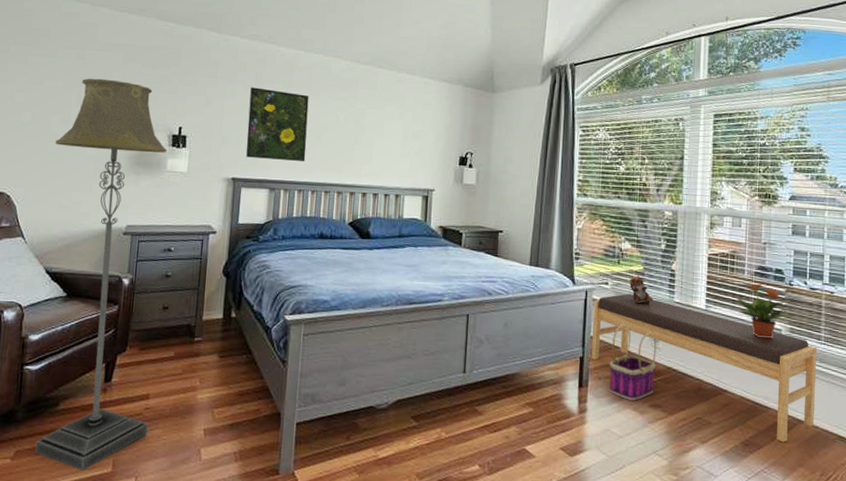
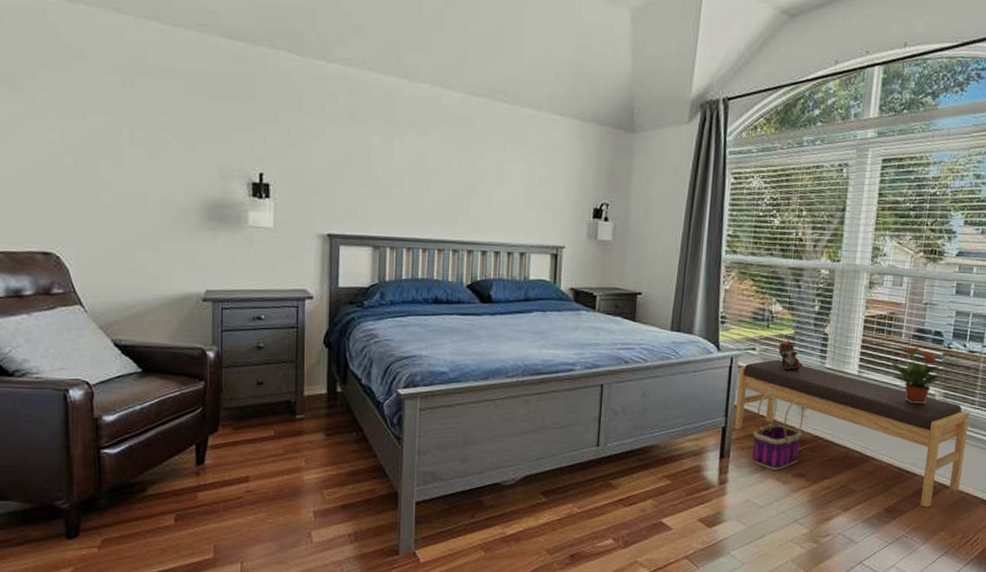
floor lamp: present [35,78,167,472] -> none [108,111,251,558]
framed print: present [246,87,309,161] -> none [342,124,416,214]

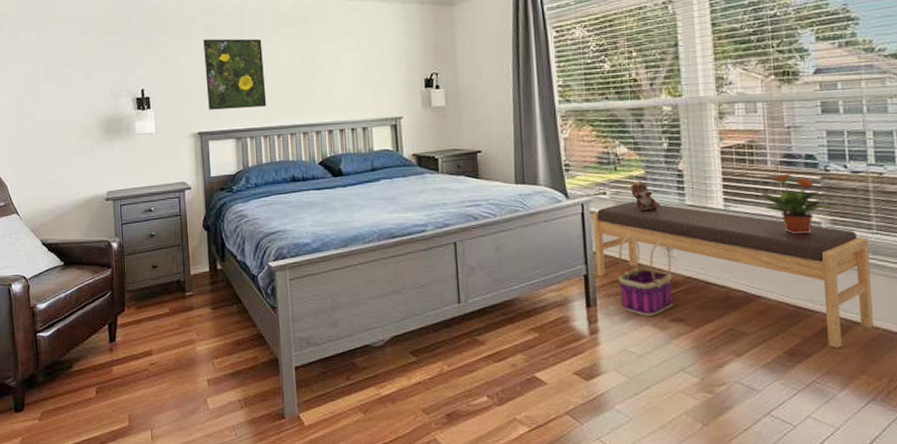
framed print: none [342,124,416,214] -> present [203,38,267,110]

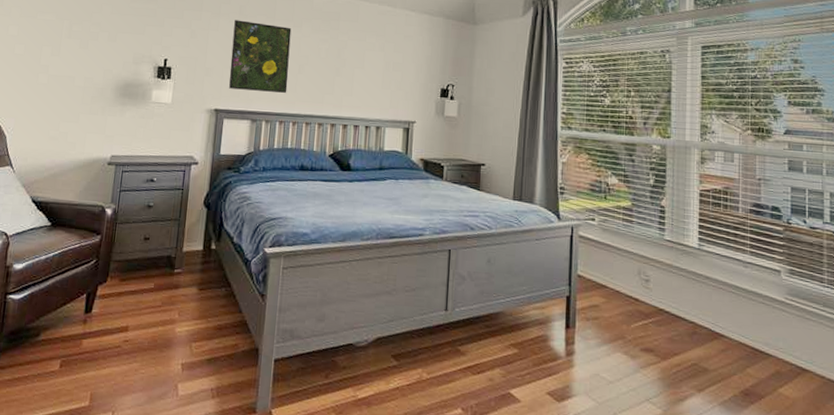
bench: present [592,201,874,349] -> none [578,230,820,393]
basket: present [618,235,673,316] -> none [597,262,648,344]
plush toy: present [629,180,661,212] -> none [616,211,643,242]
potted plant: present [760,173,834,234] -> none [731,221,793,280]

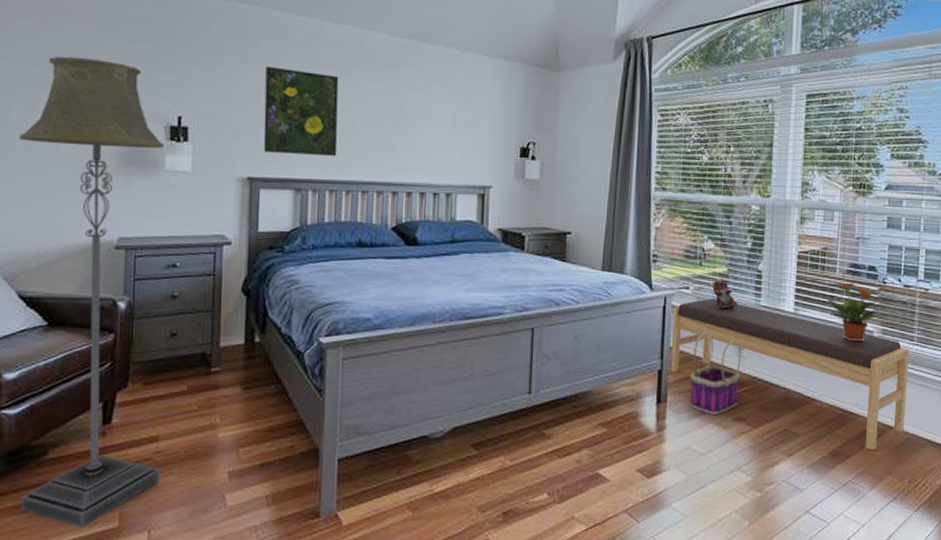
floor lamp: none [15,11,152,405] -> present [19,56,164,528]
bench: none [578,230,820,393] -> present [670,298,910,451]
basket: none [597,262,648,344] -> present [689,332,742,415]
plush toy: none [616,211,643,242] -> present [711,278,738,310]
potted plant: none [731,221,793,280] -> present [826,282,886,342]

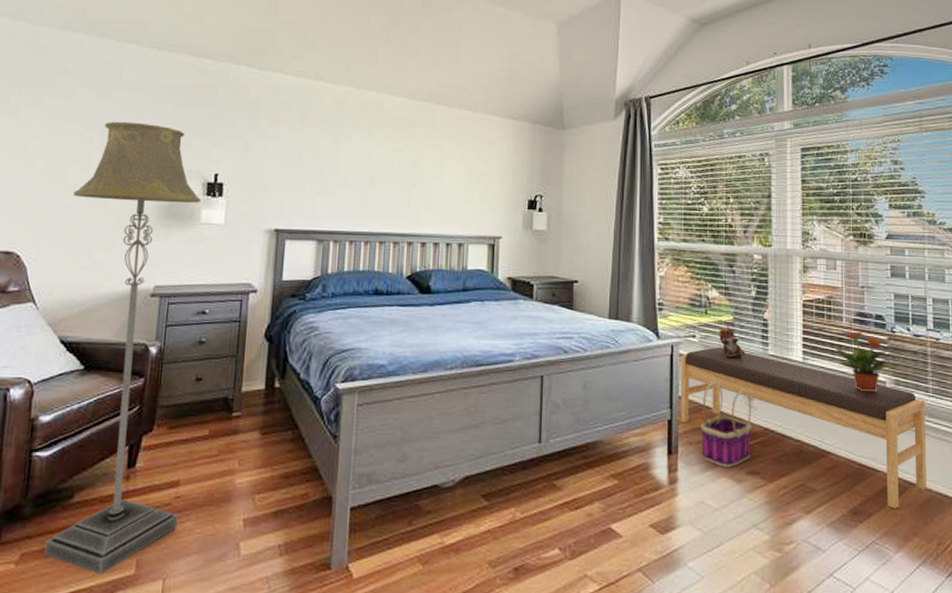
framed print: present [263,66,339,156] -> none [290,128,361,209]

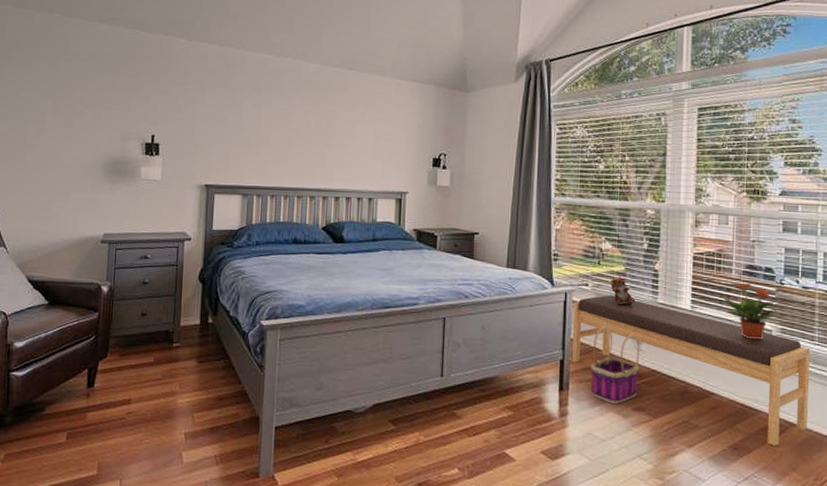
floor lamp: present [44,121,201,575] -> none [24,88,140,474]

